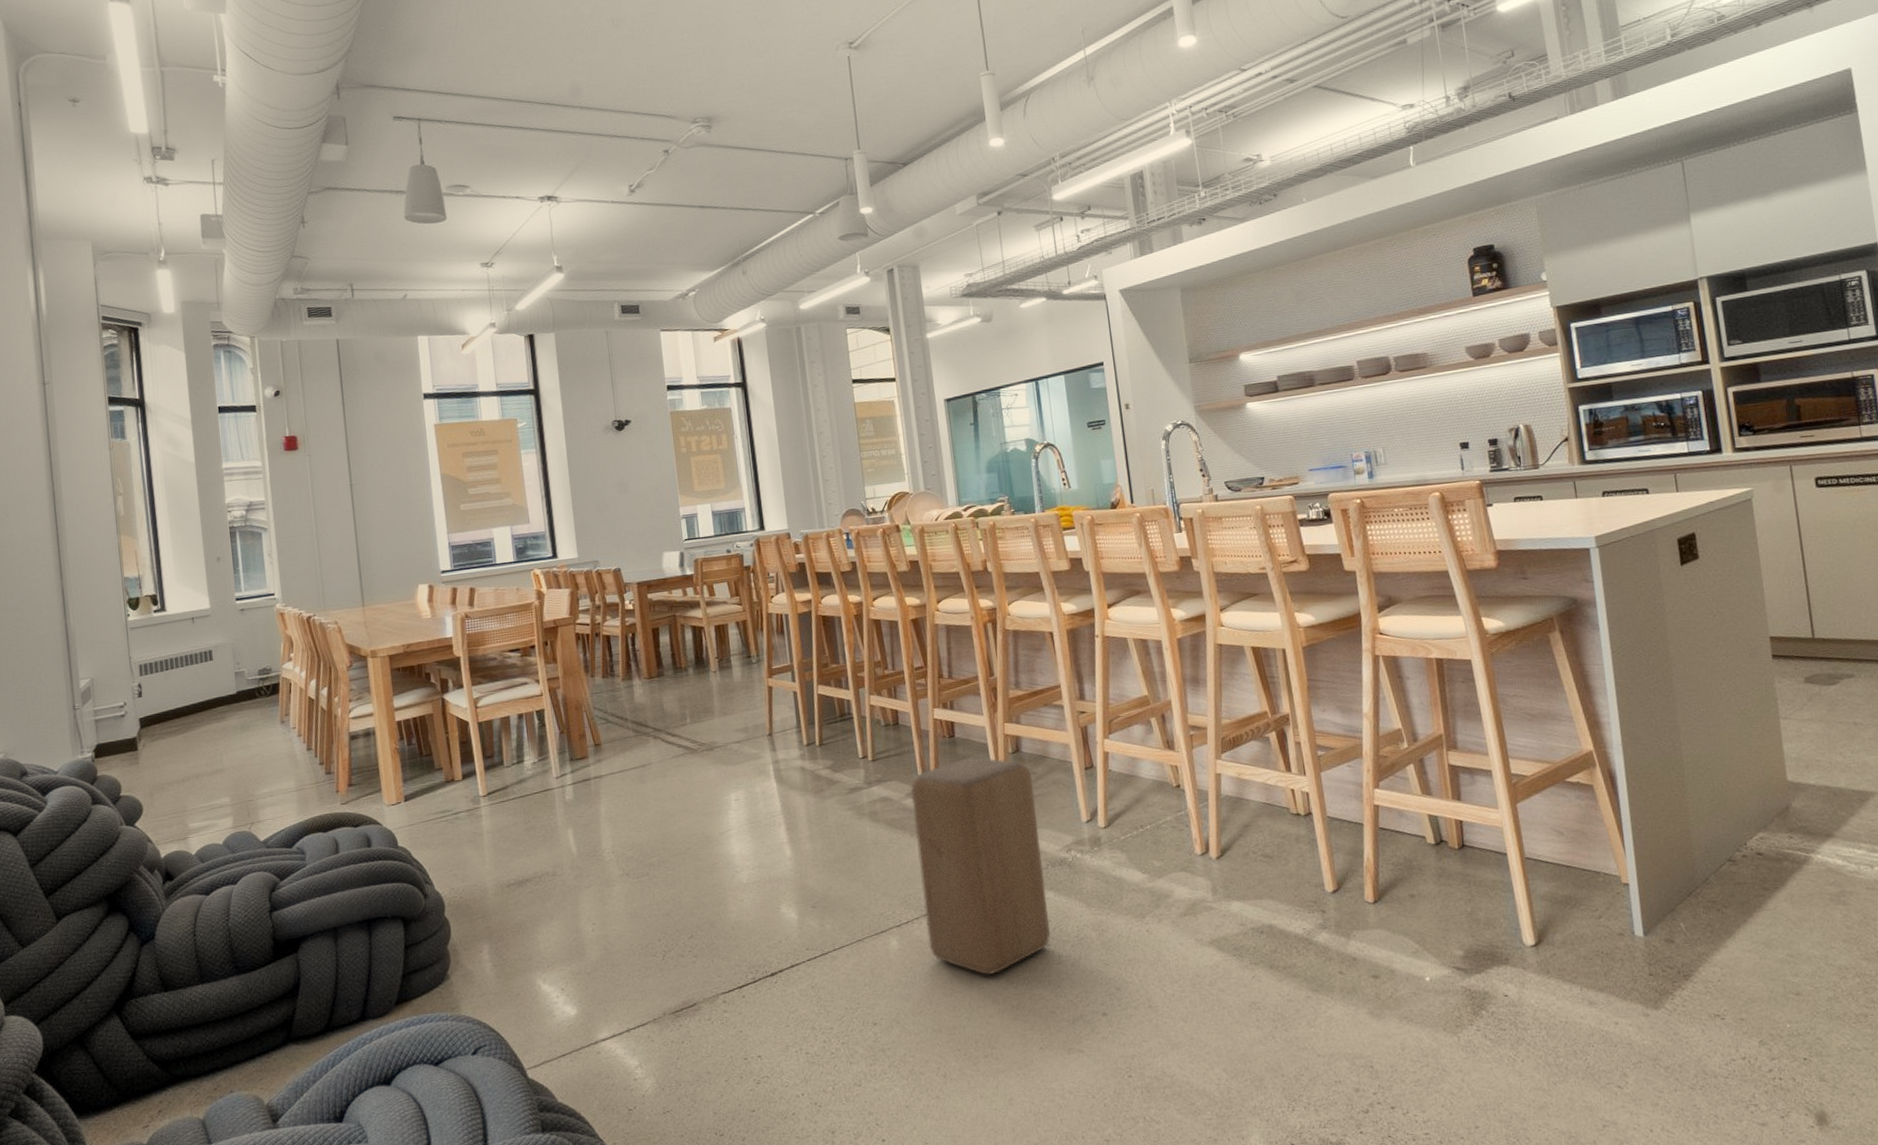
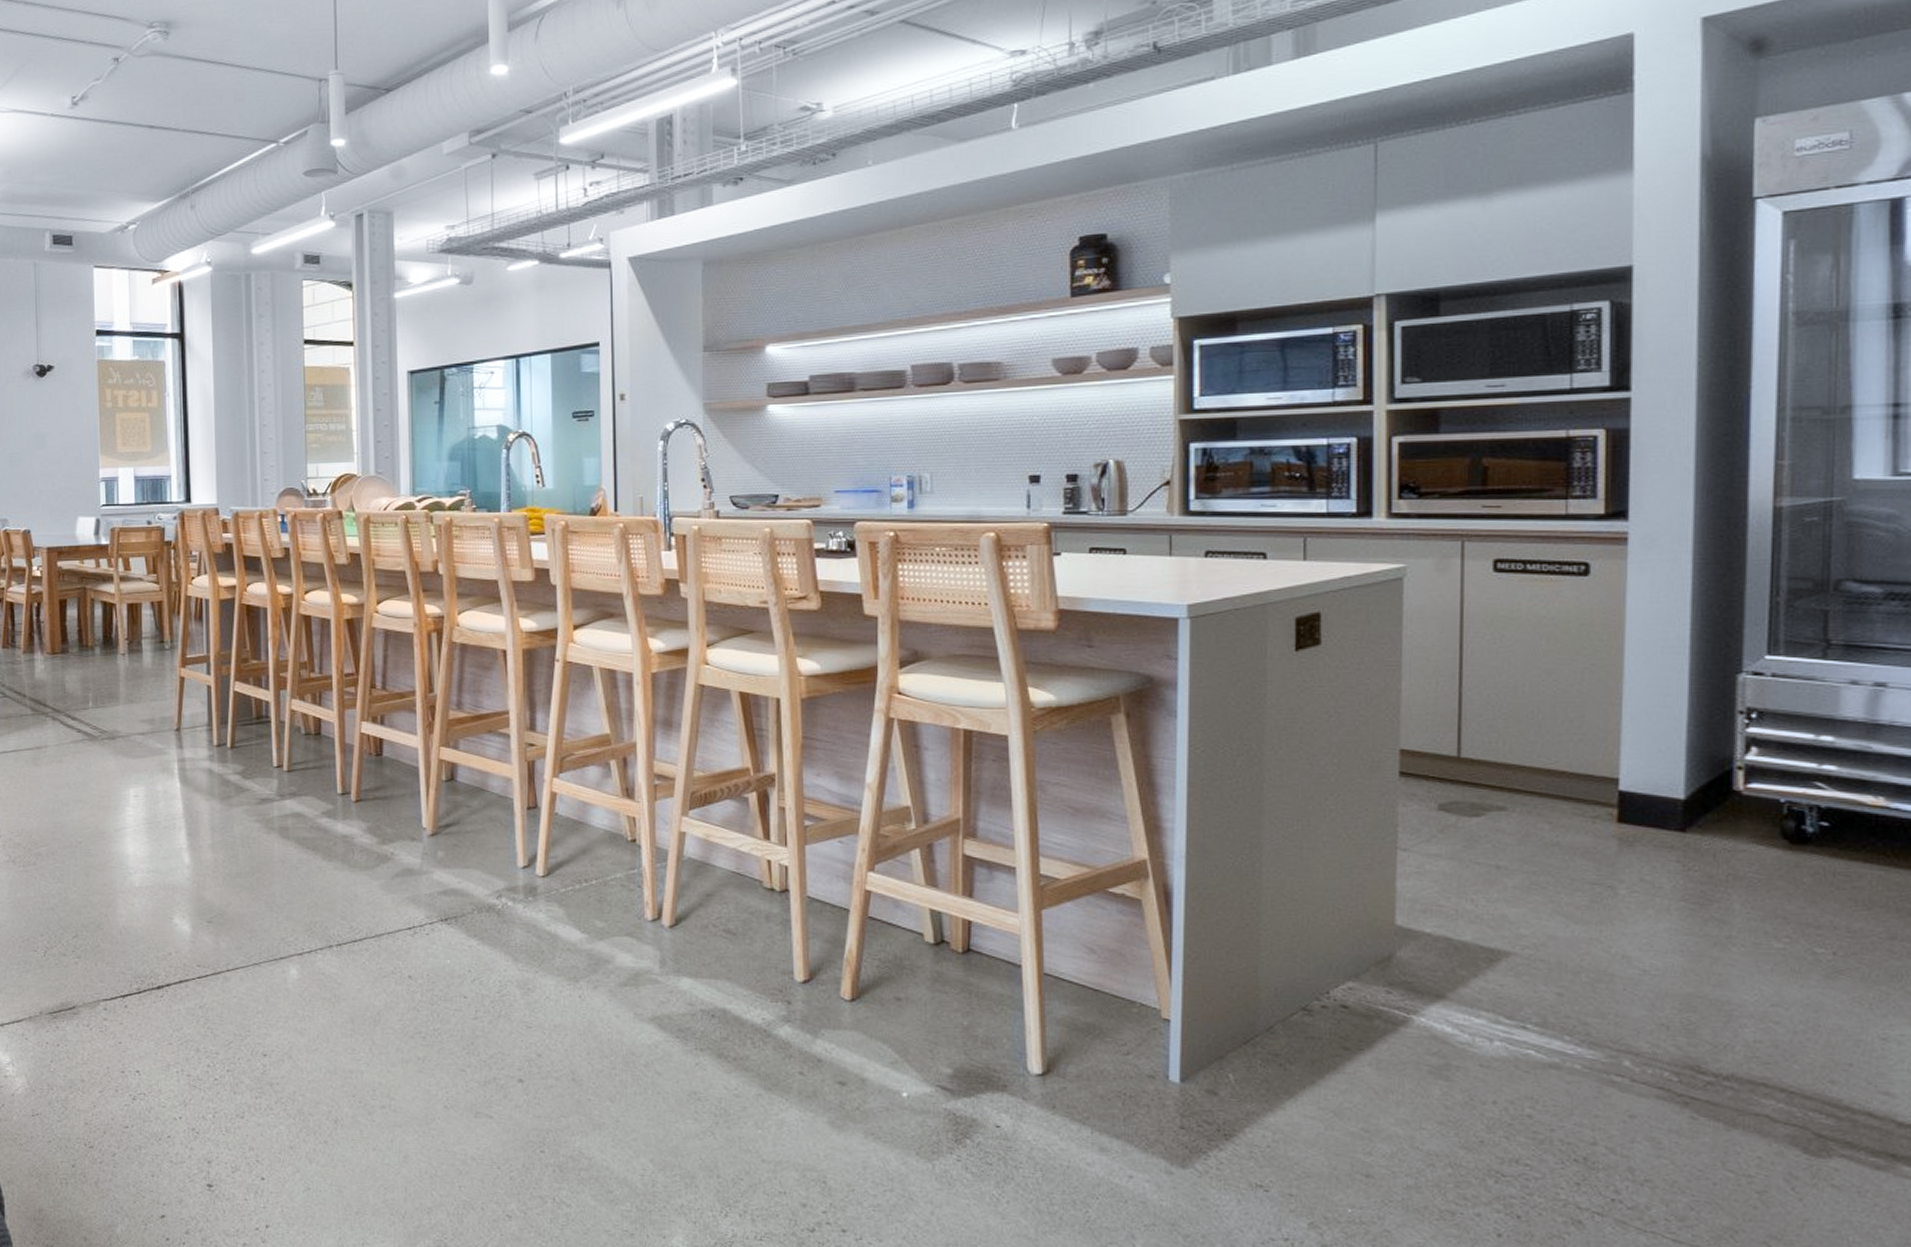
stool: present [910,756,1051,976] -> none [327,780,469,1021]

